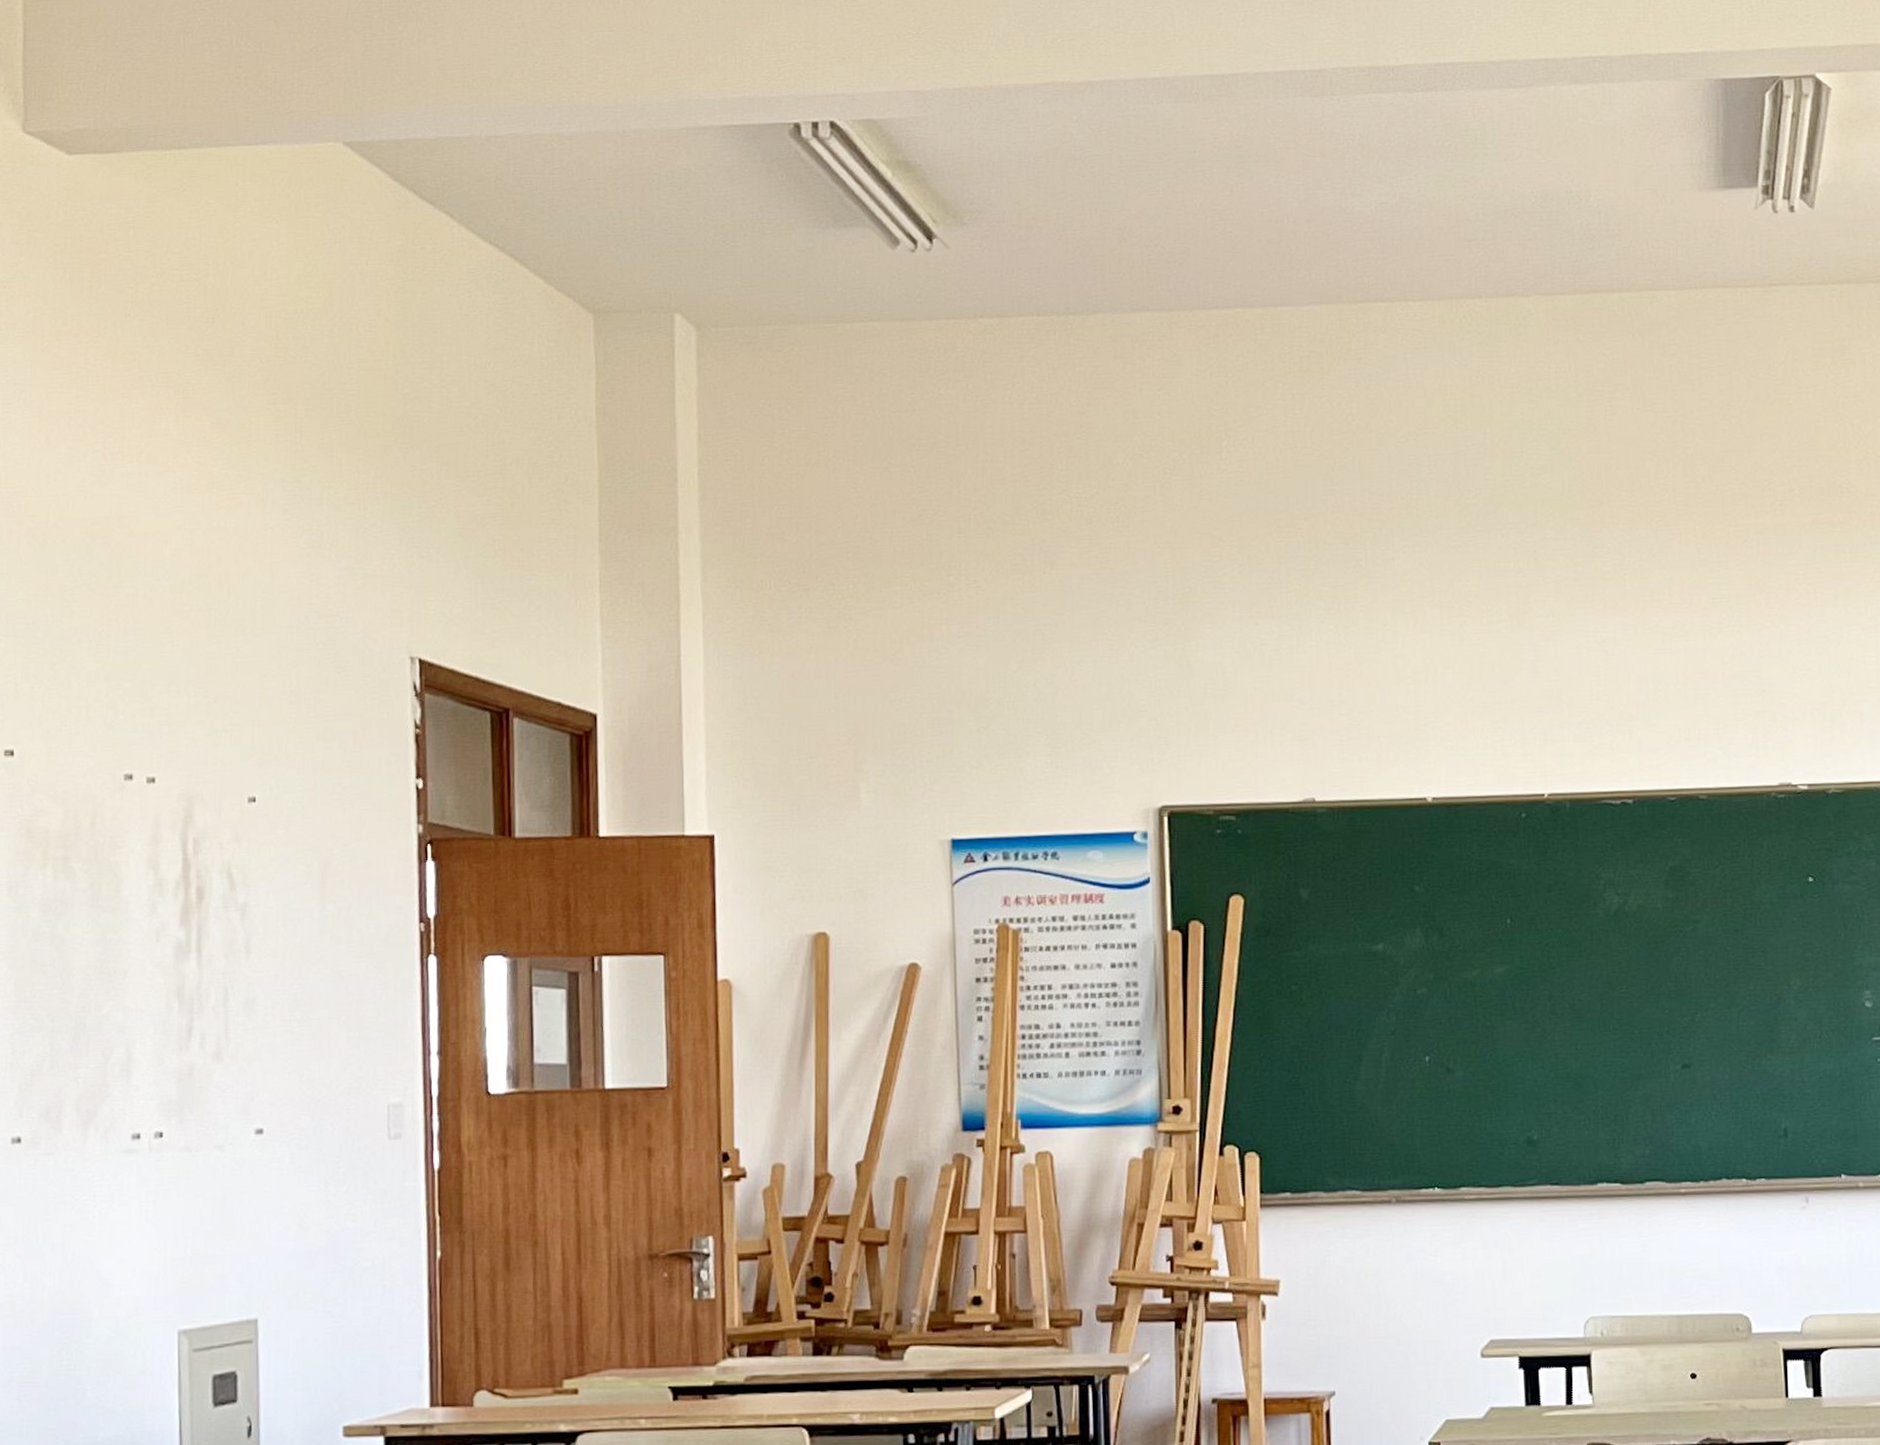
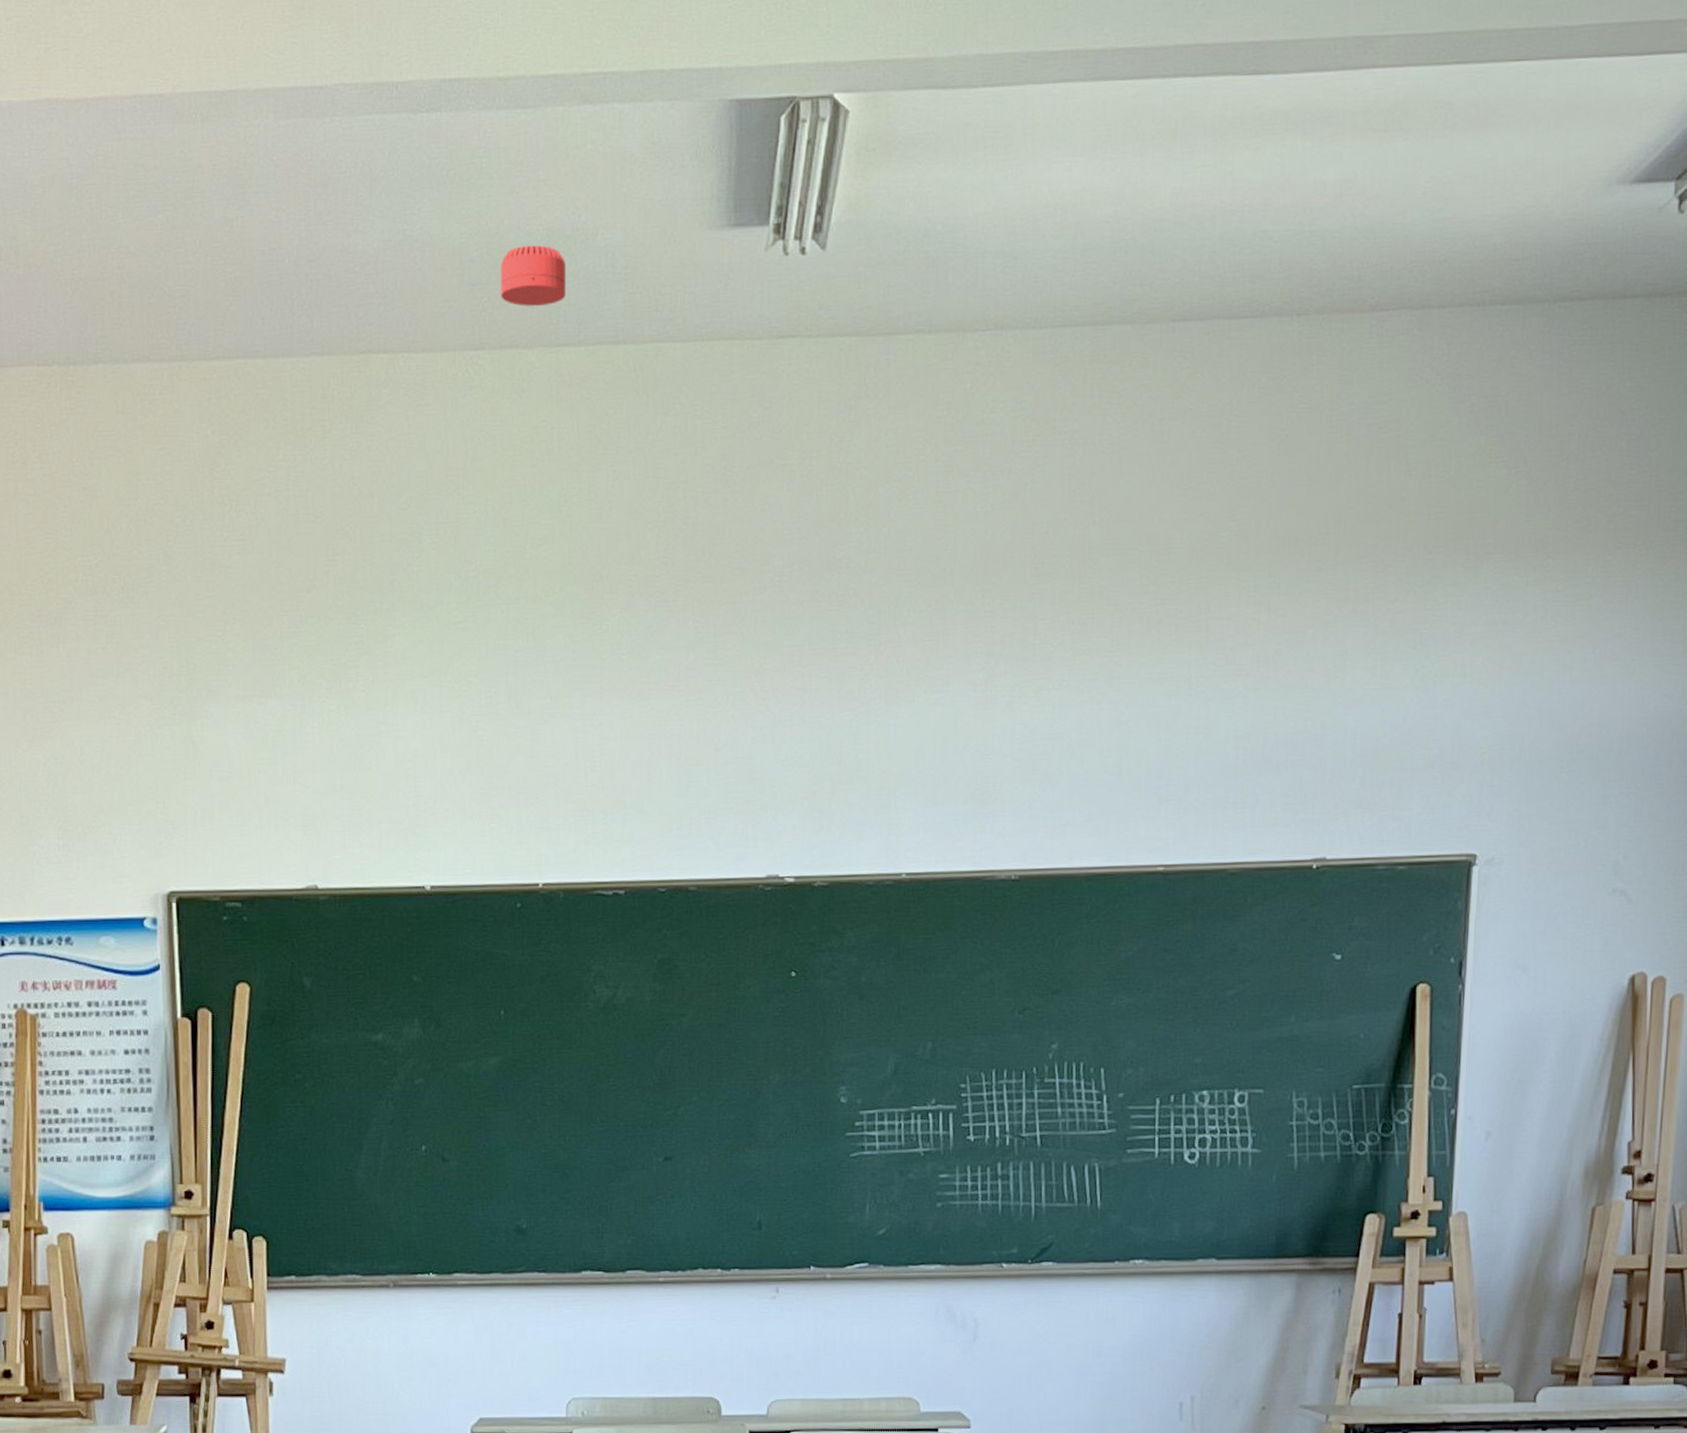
smoke detector: none [1496,206,1561,260] -> present [500,245,567,306]

